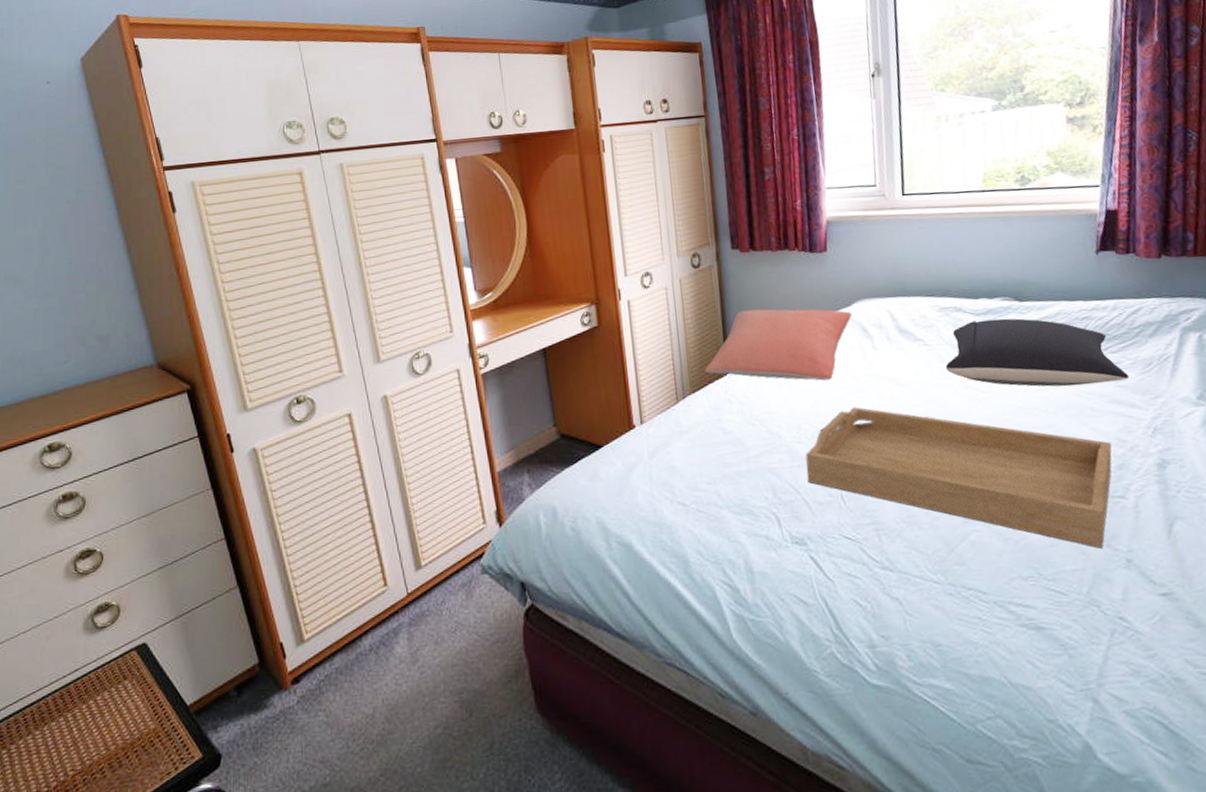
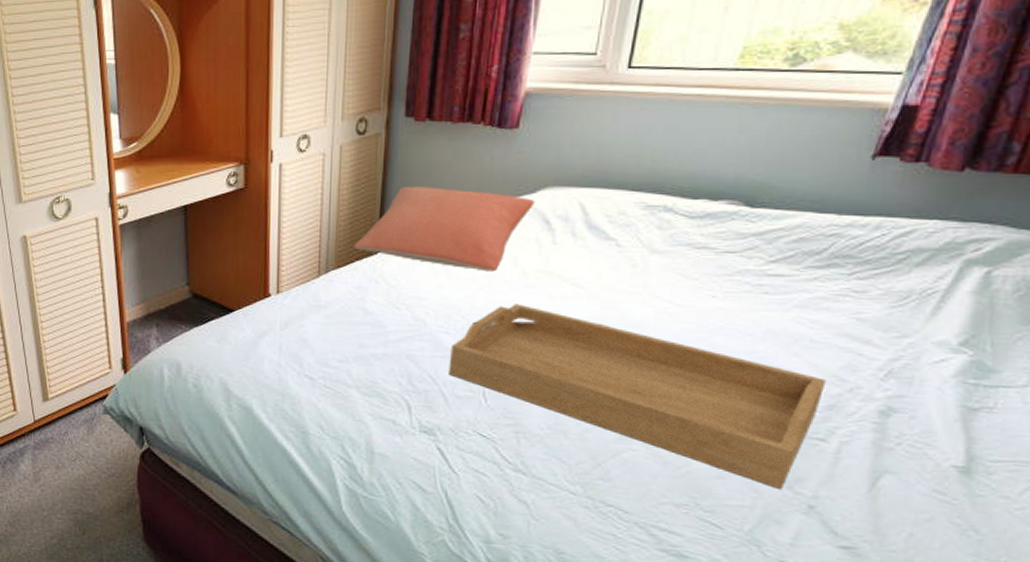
pillow: present [945,318,1130,387] -> none [636,224,874,313]

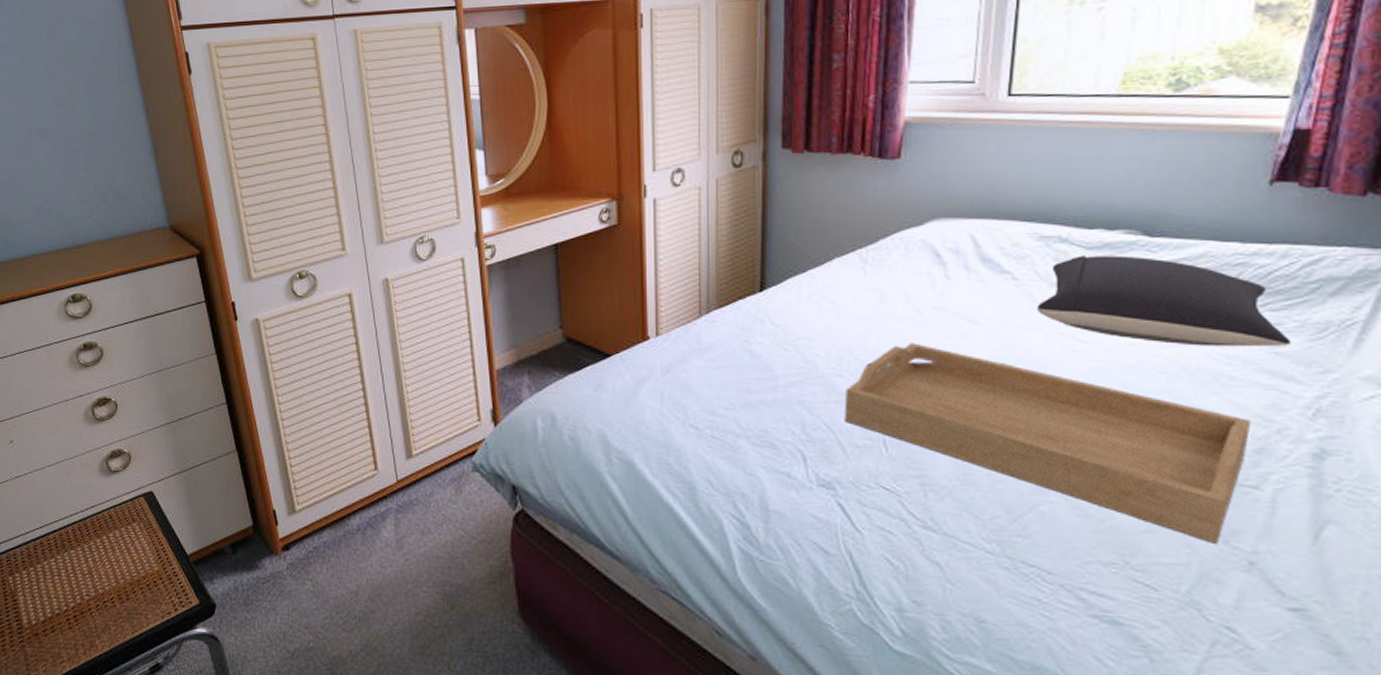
pillow: present [353,187,535,272] -> none [735,220,923,309]
pillow: none [636,224,874,313] -> present [1036,256,1292,347]

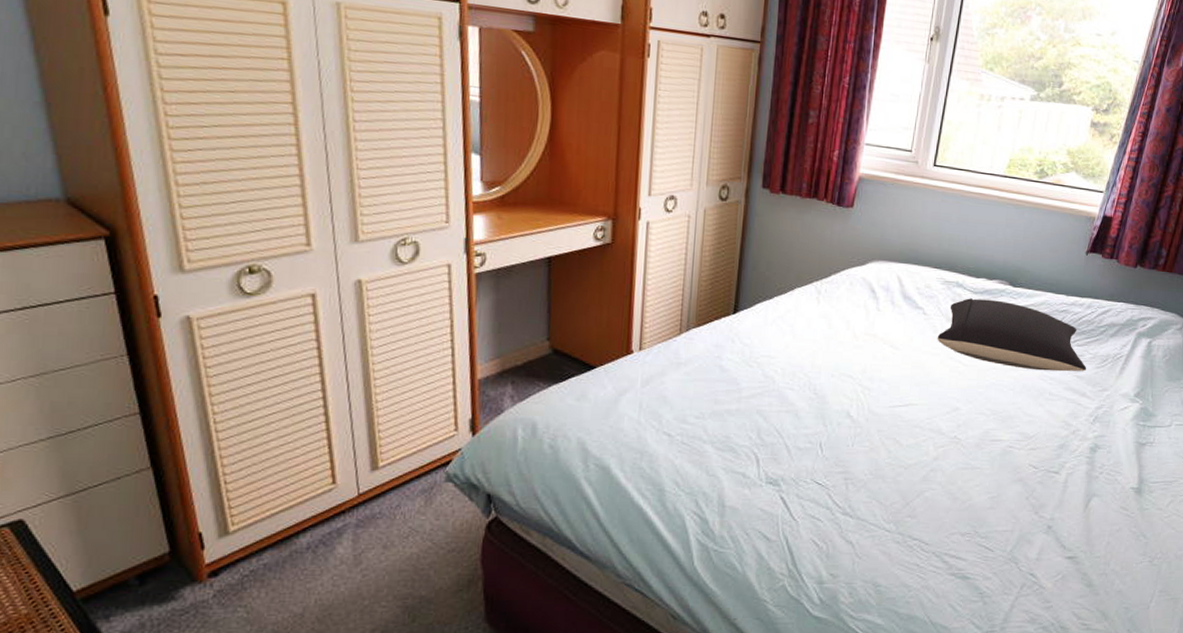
serving tray: present [844,343,1251,544] -> none [792,362,1059,514]

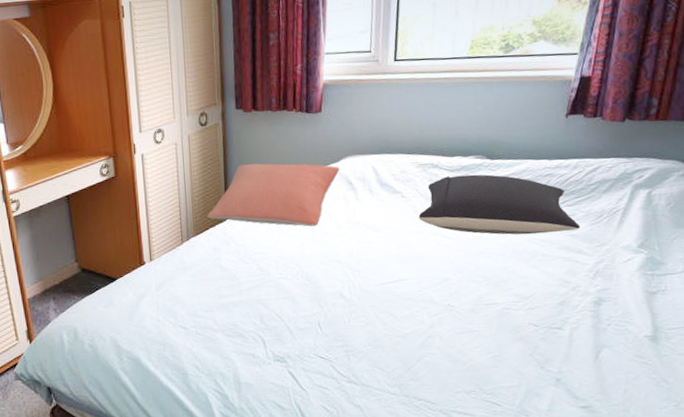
pillow: none [713,252,864,334] -> present [207,163,340,227]

